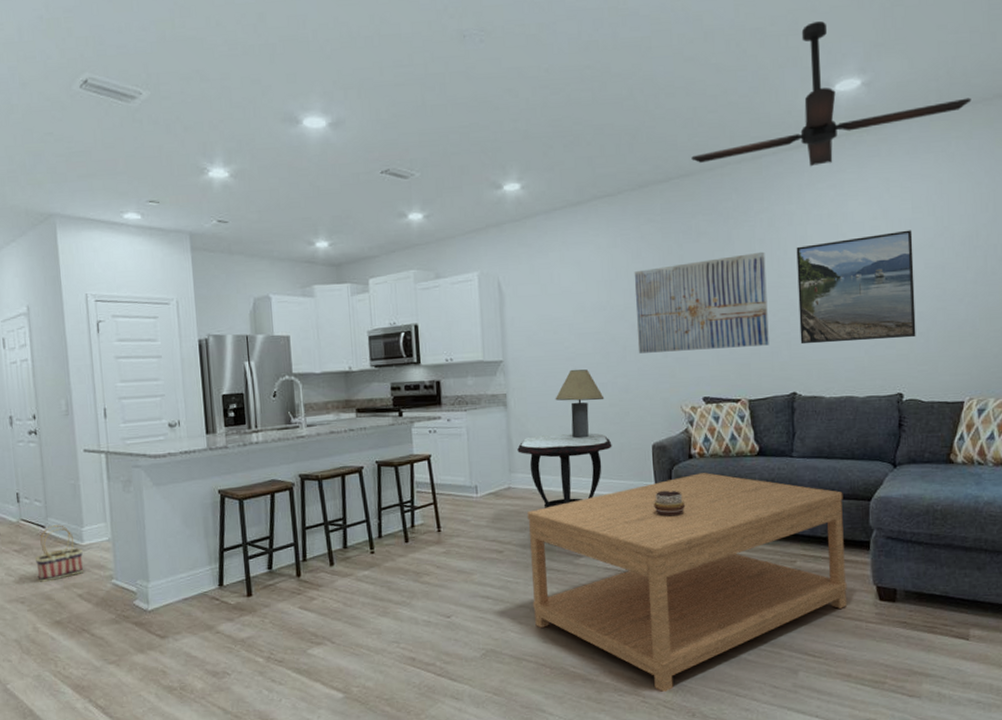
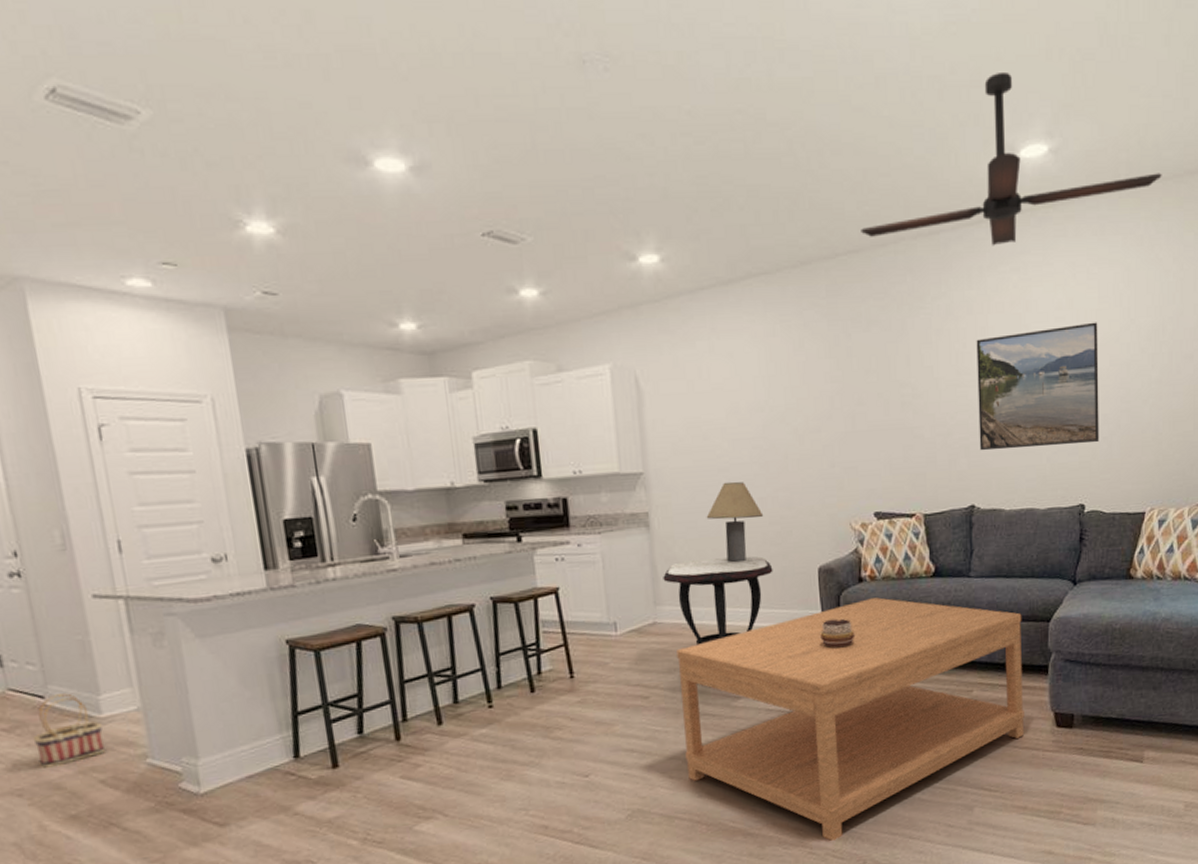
wall art: present [634,251,769,353] -> none [796,344,946,463]

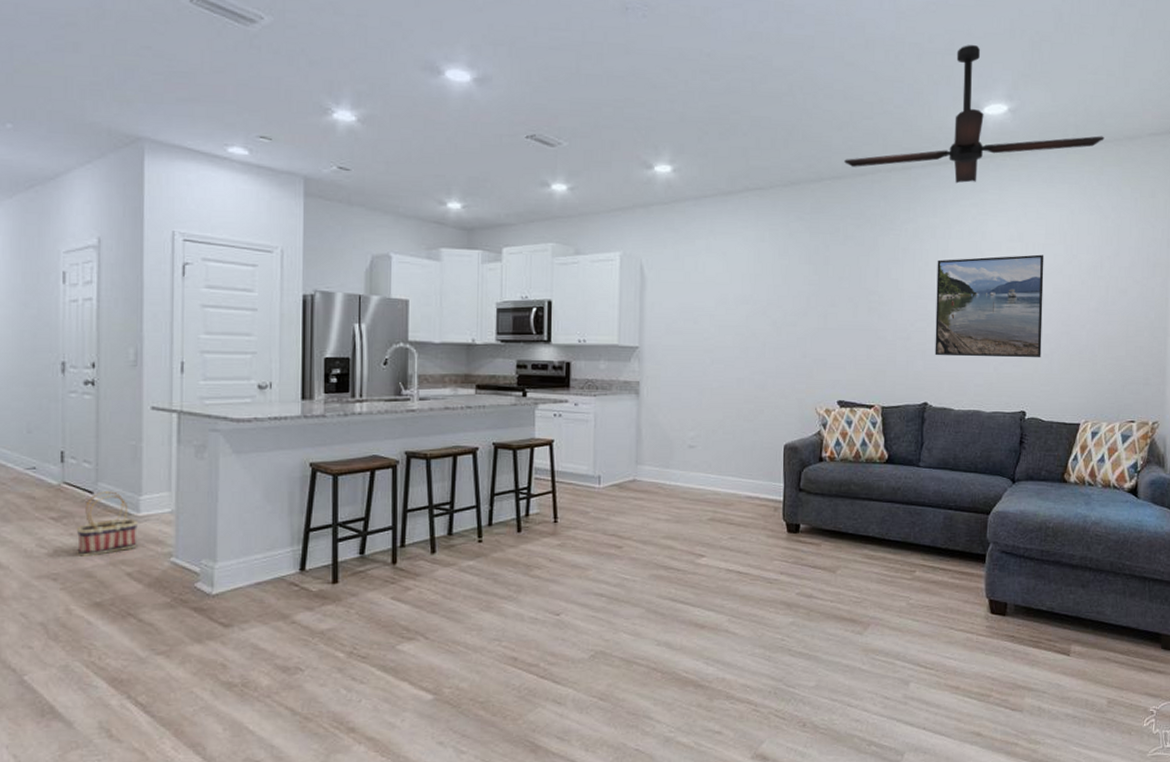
side table: present [663,556,773,645] -> none [646,428,744,504]
coffee table: present [677,597,1024,841] -> none [649,477,964,700]
table lamp: present [706,481,764,562] -> none [689,361,740,432]
decorative bowl: present [820,619,856,648] -> none [781,492,813,519]

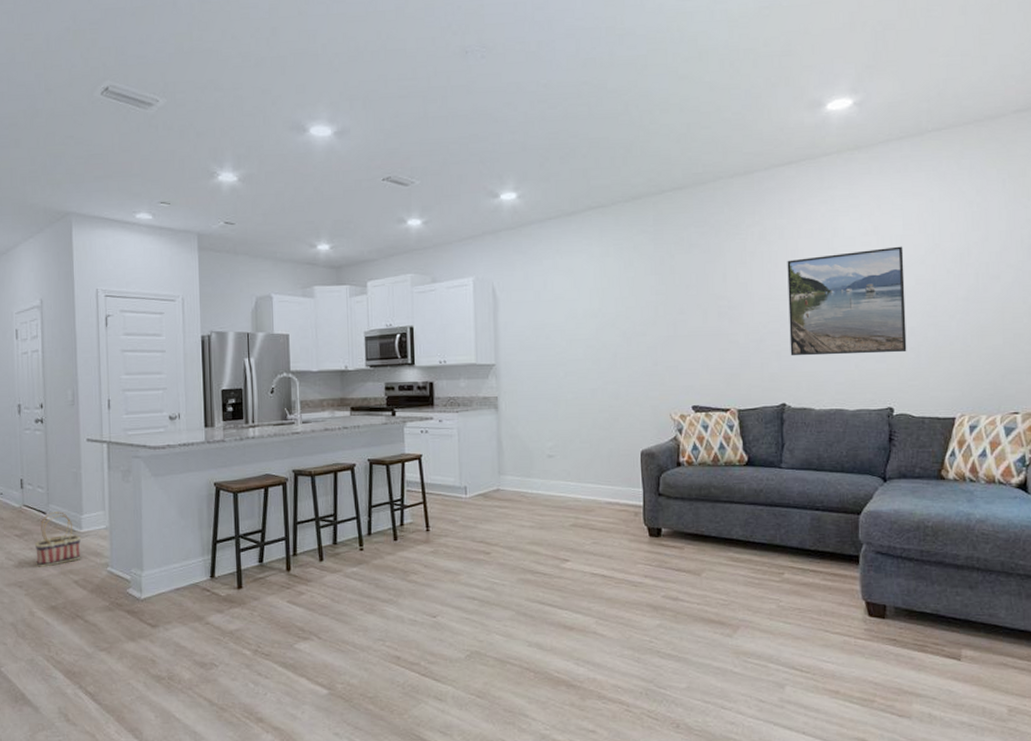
ceiling fan: present [844,45,1104,184] -> none [684,43,963,183]

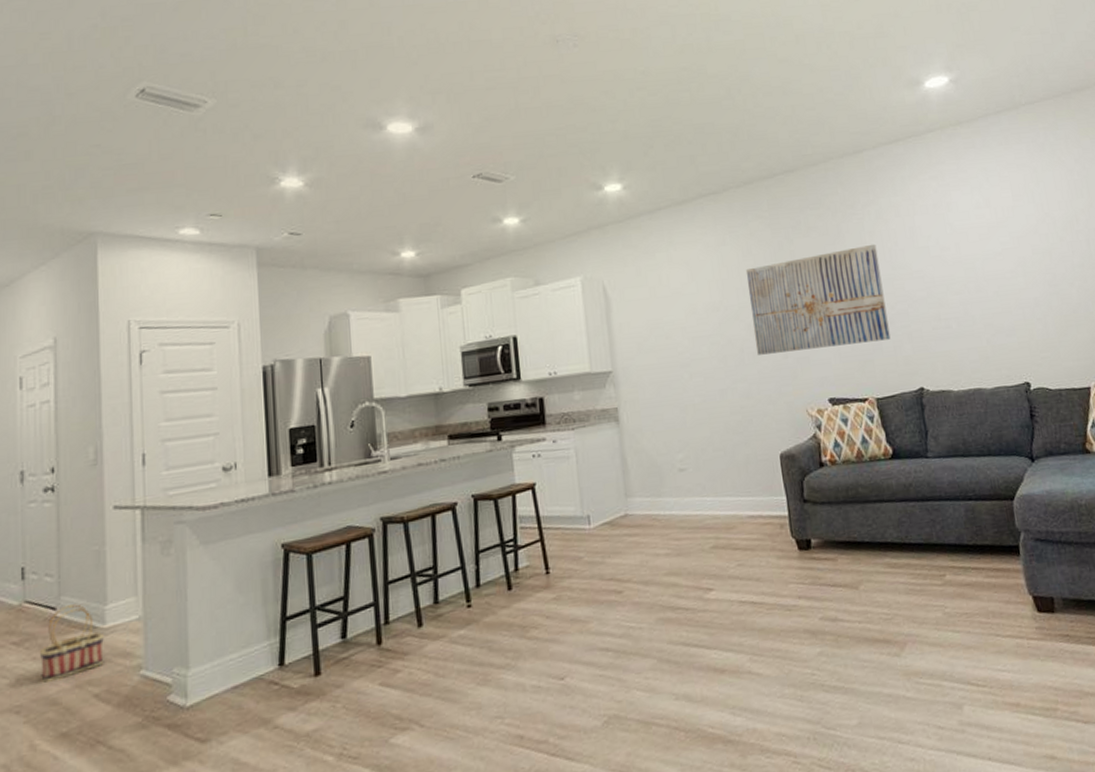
wall art: none [626,264,759,361] -> present [745,244,891,355]
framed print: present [787,246,907,356] -> none [906,217,1034,337]

